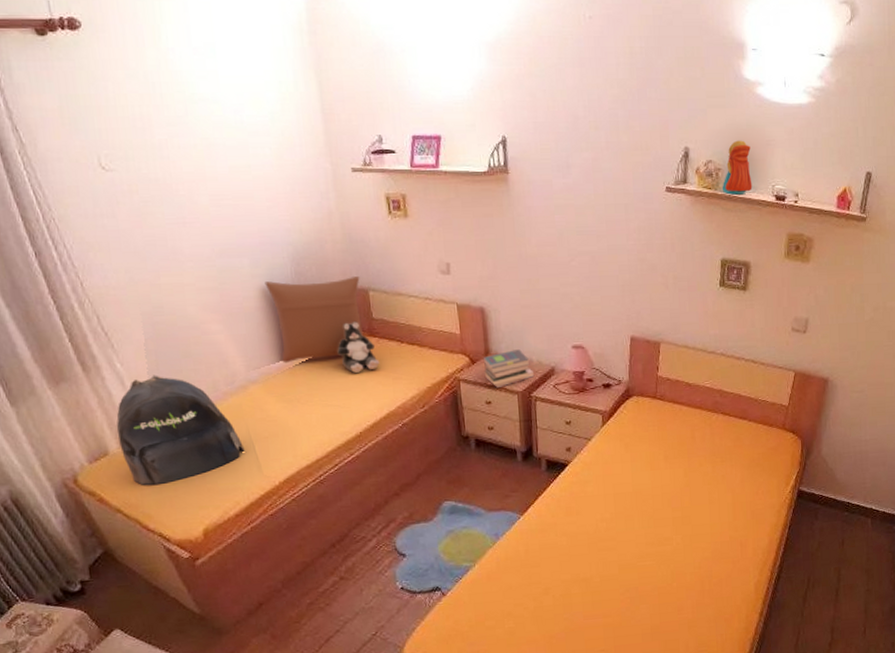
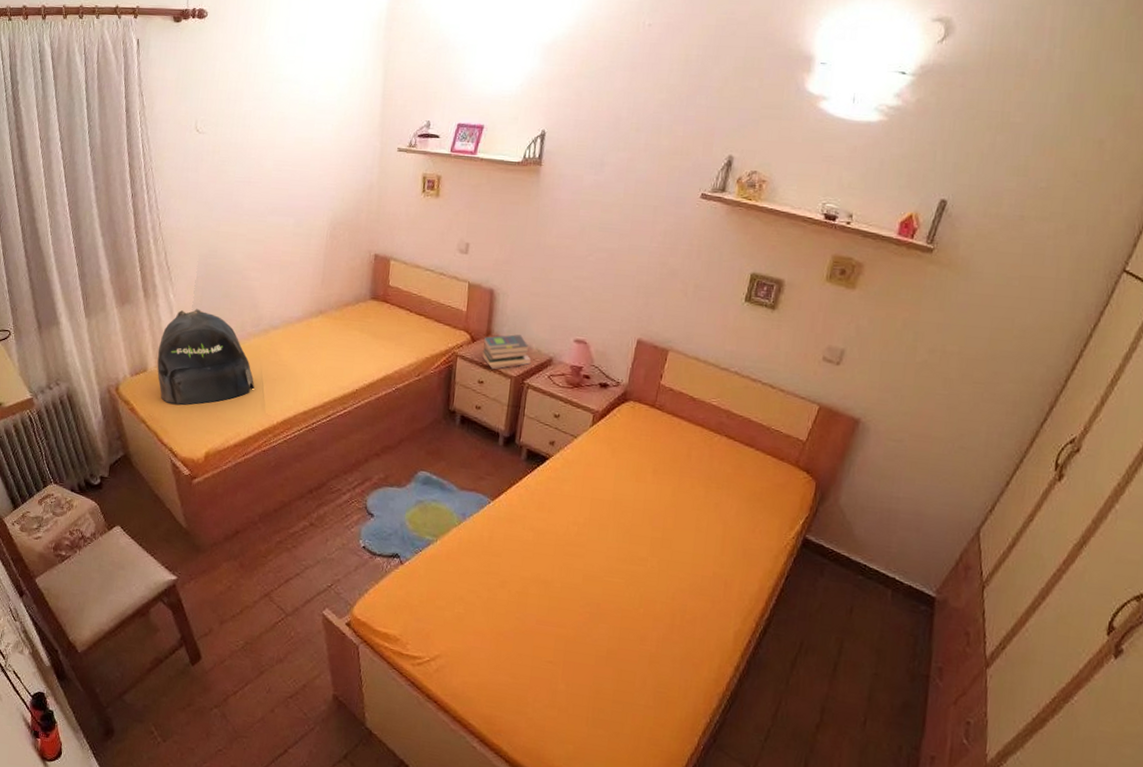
pillow: present [264,276,364,364] -> none [302,240,385,316]
plush toy: present [337,322,380,373] -> none [351,286,387,334]
figurine: present [722,140,753,195] -> none [763,153,804,209]

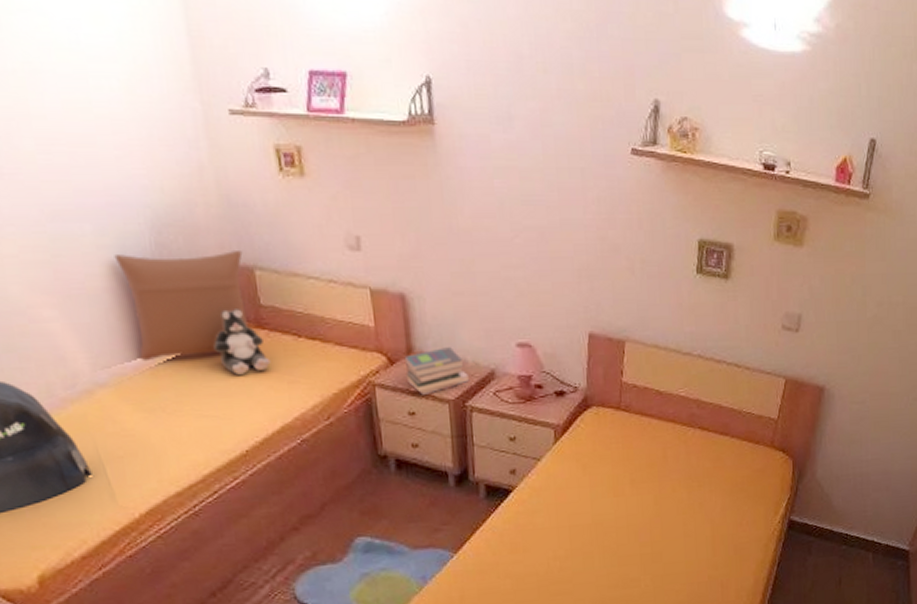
pillow: none [302,240,385,316] -> present [114,251,249,362]
plush toy: none [351,286,387,334] -> present [214,309,271,375]

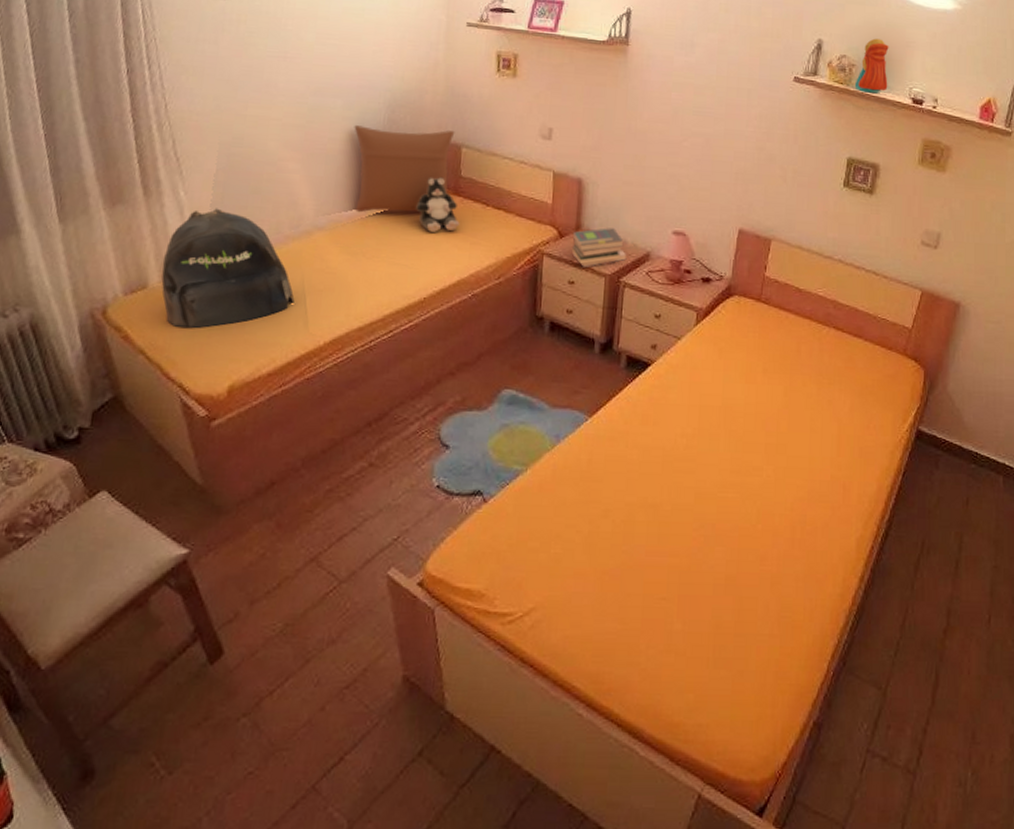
figurine: none [699,94,736,161] -> present [854,38,889,93]

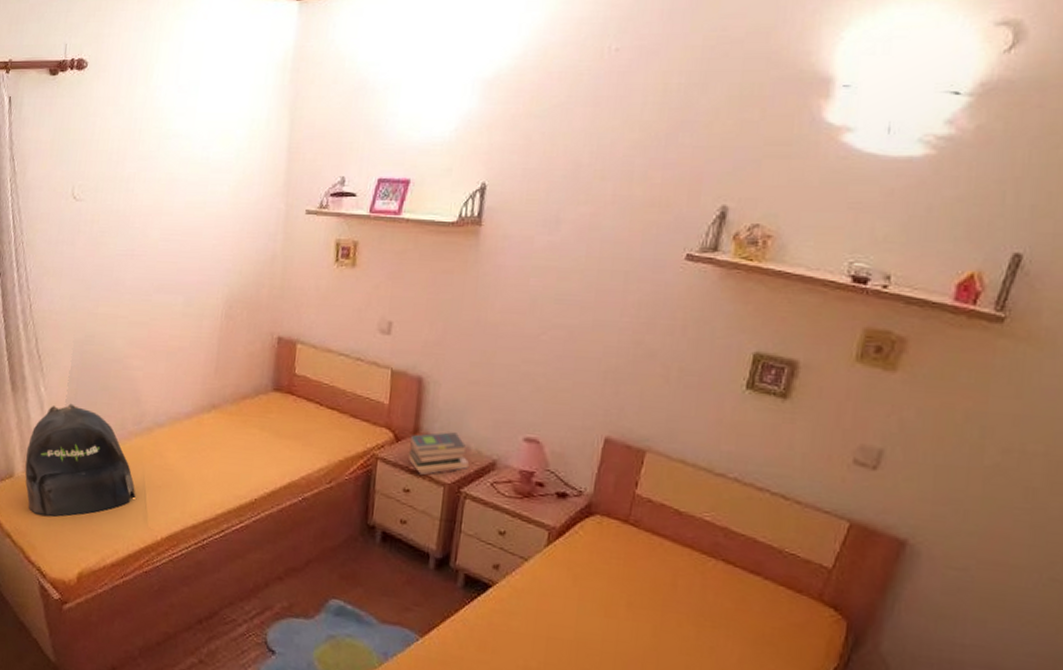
pillow: present [354,125,455,213] -> none [192,322,291,411]
plush toy: present [416,177,460,232] -> none [250,375,293,432]
figurine: present [854,38,889,93] -> none [769,200,822,271]

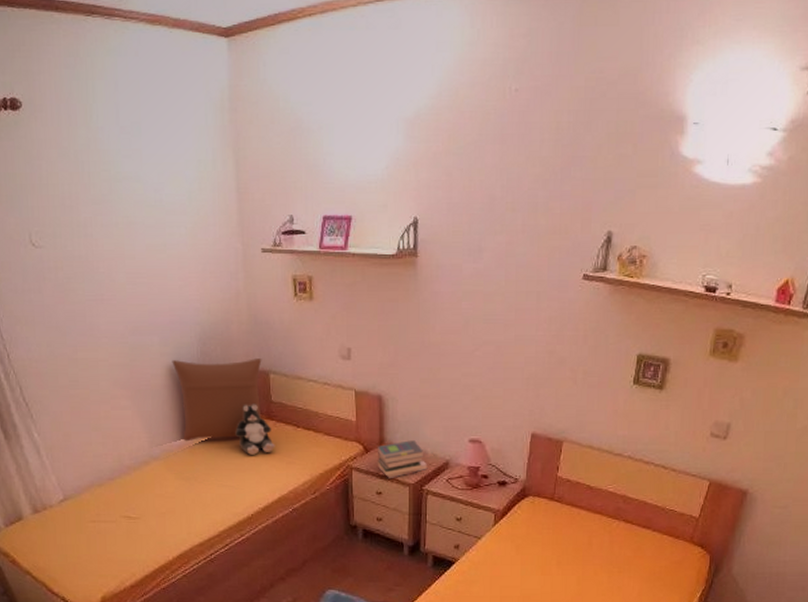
backpack: present [25,403,136,517] -> none [30,446,143,552]
pillow: none [192,322,291,411] -> present [172,359,262,442]
plush toy: none [250,375,293,432] -> present [235,404,275,455]

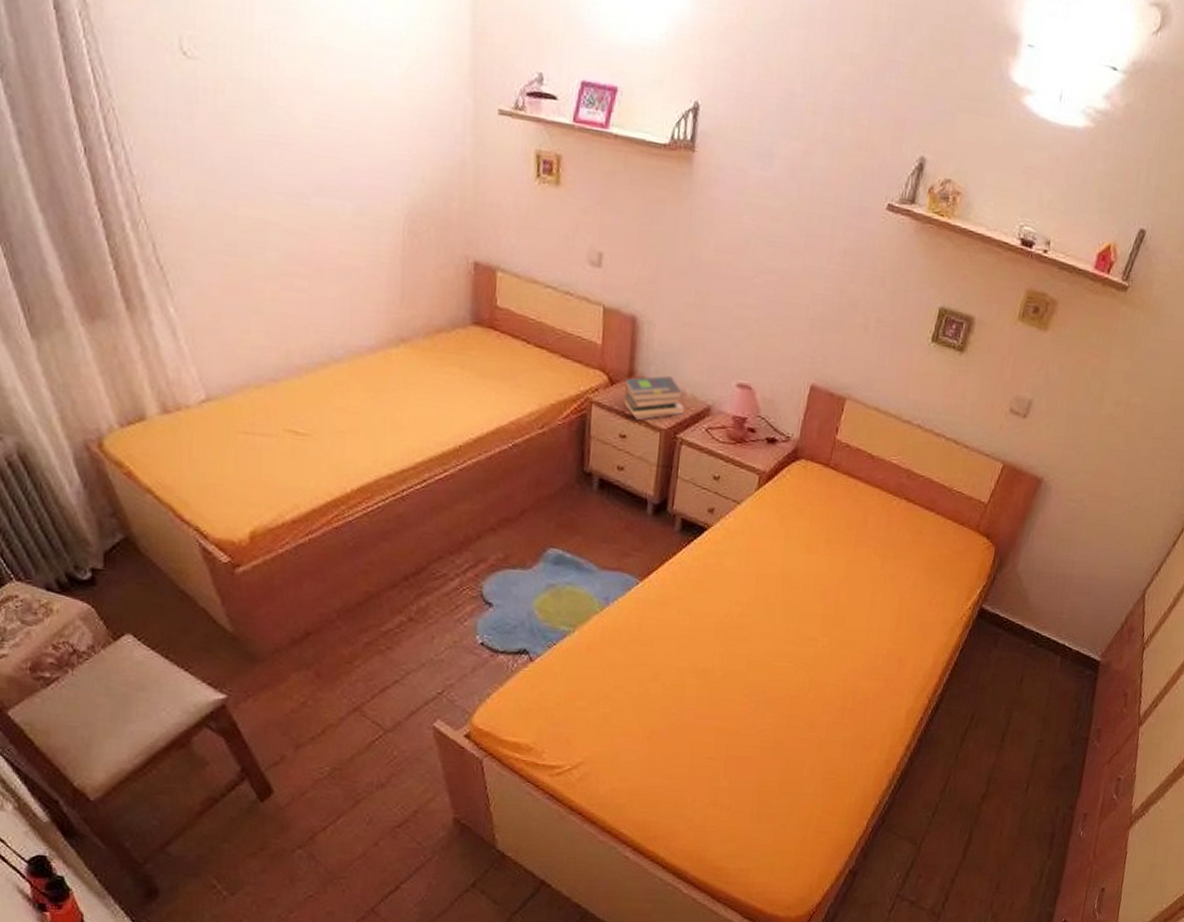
pillow: present [172,359,262,442] -> none [368,236,488,345]
plush toy: present [235,404,275,455] -> none [446,306,497,371]

